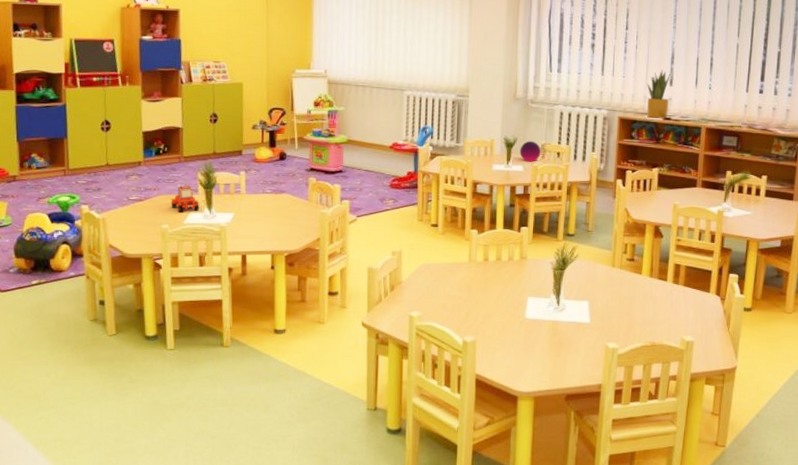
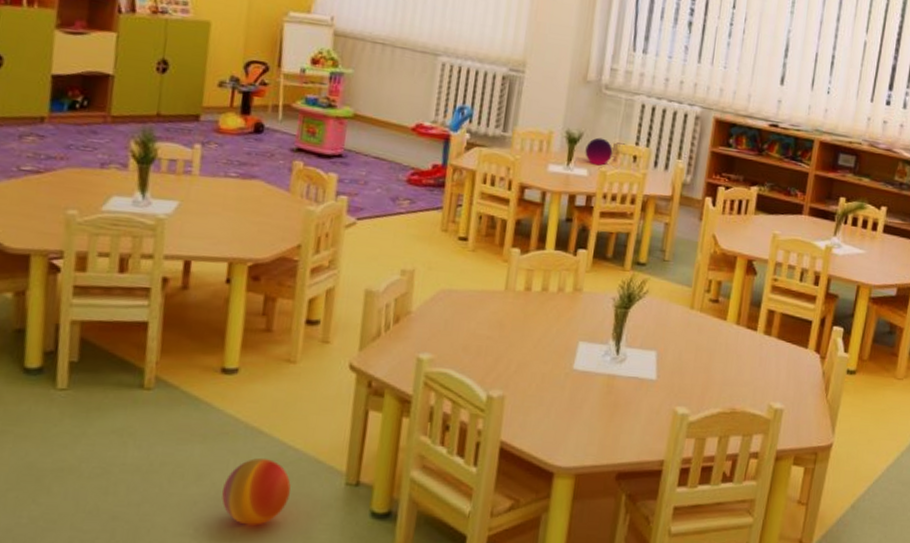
toy truck: present [171,185,199,213] -> none [84,156,128,195]
ball: none [283,393,329,440] -> present [222,458,291,525]
planter: present [646,70,672,119] -> none [749,63,784,126]

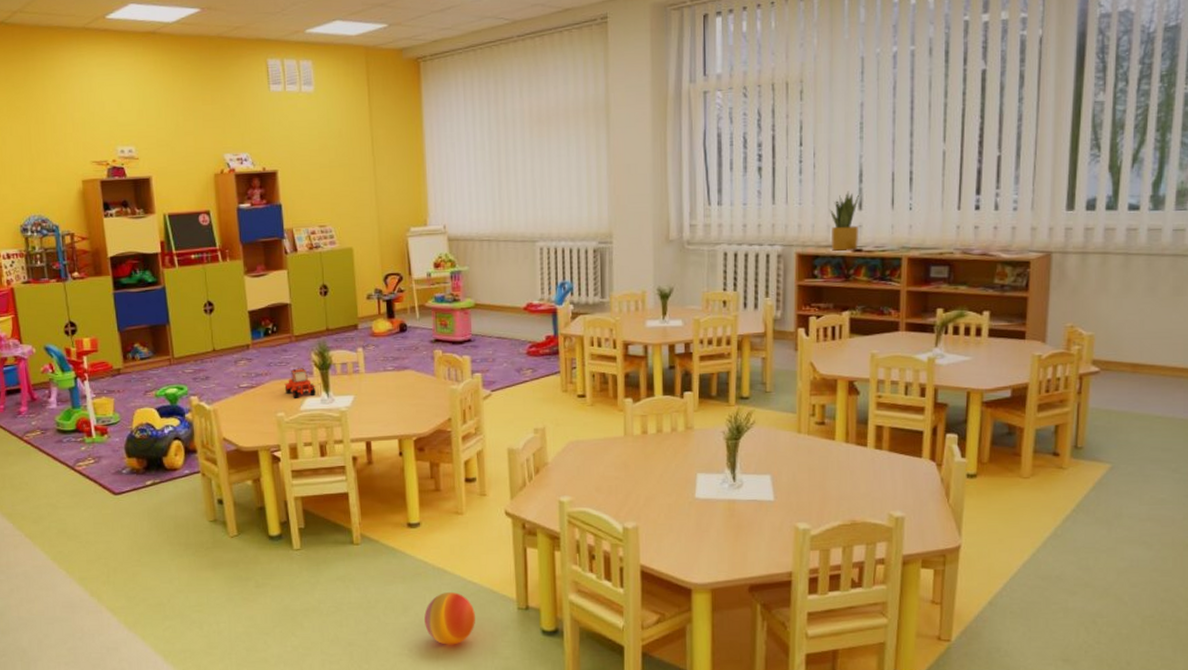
toy truck: none [84,156,128,195] -> present [284,367,316,398]
ball: present [585,137,613,166] -> none [677,289,703,315]
planter: none [749,63,784,126] -> present [829,191,860,252]

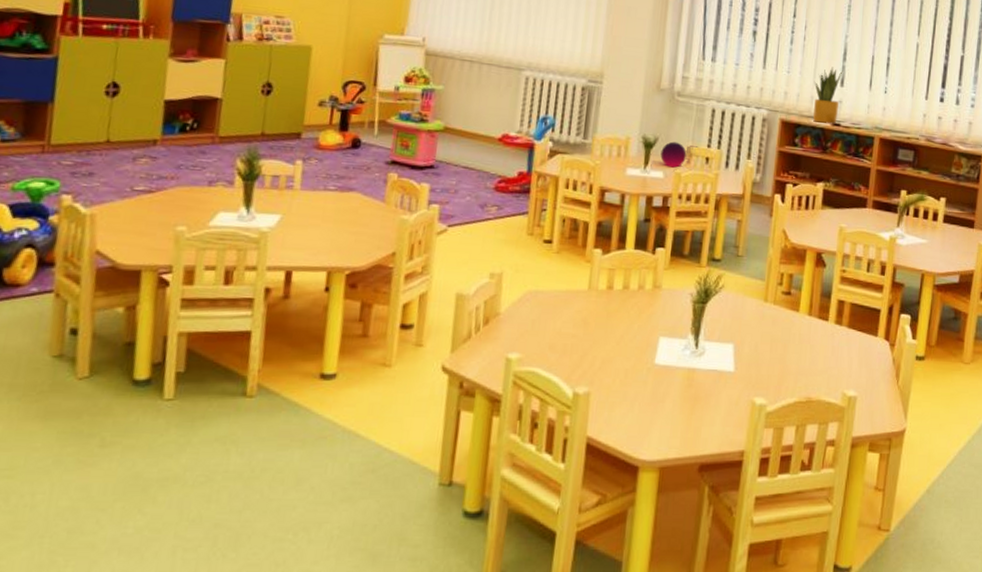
toy truck: present [284,367,316,398] -> none [193,174,234,211]
ball: present [424,592,475,645] -> none [320,462,386,528]
ball: none [677,289,703,315] -> present [660,141,687,168]

